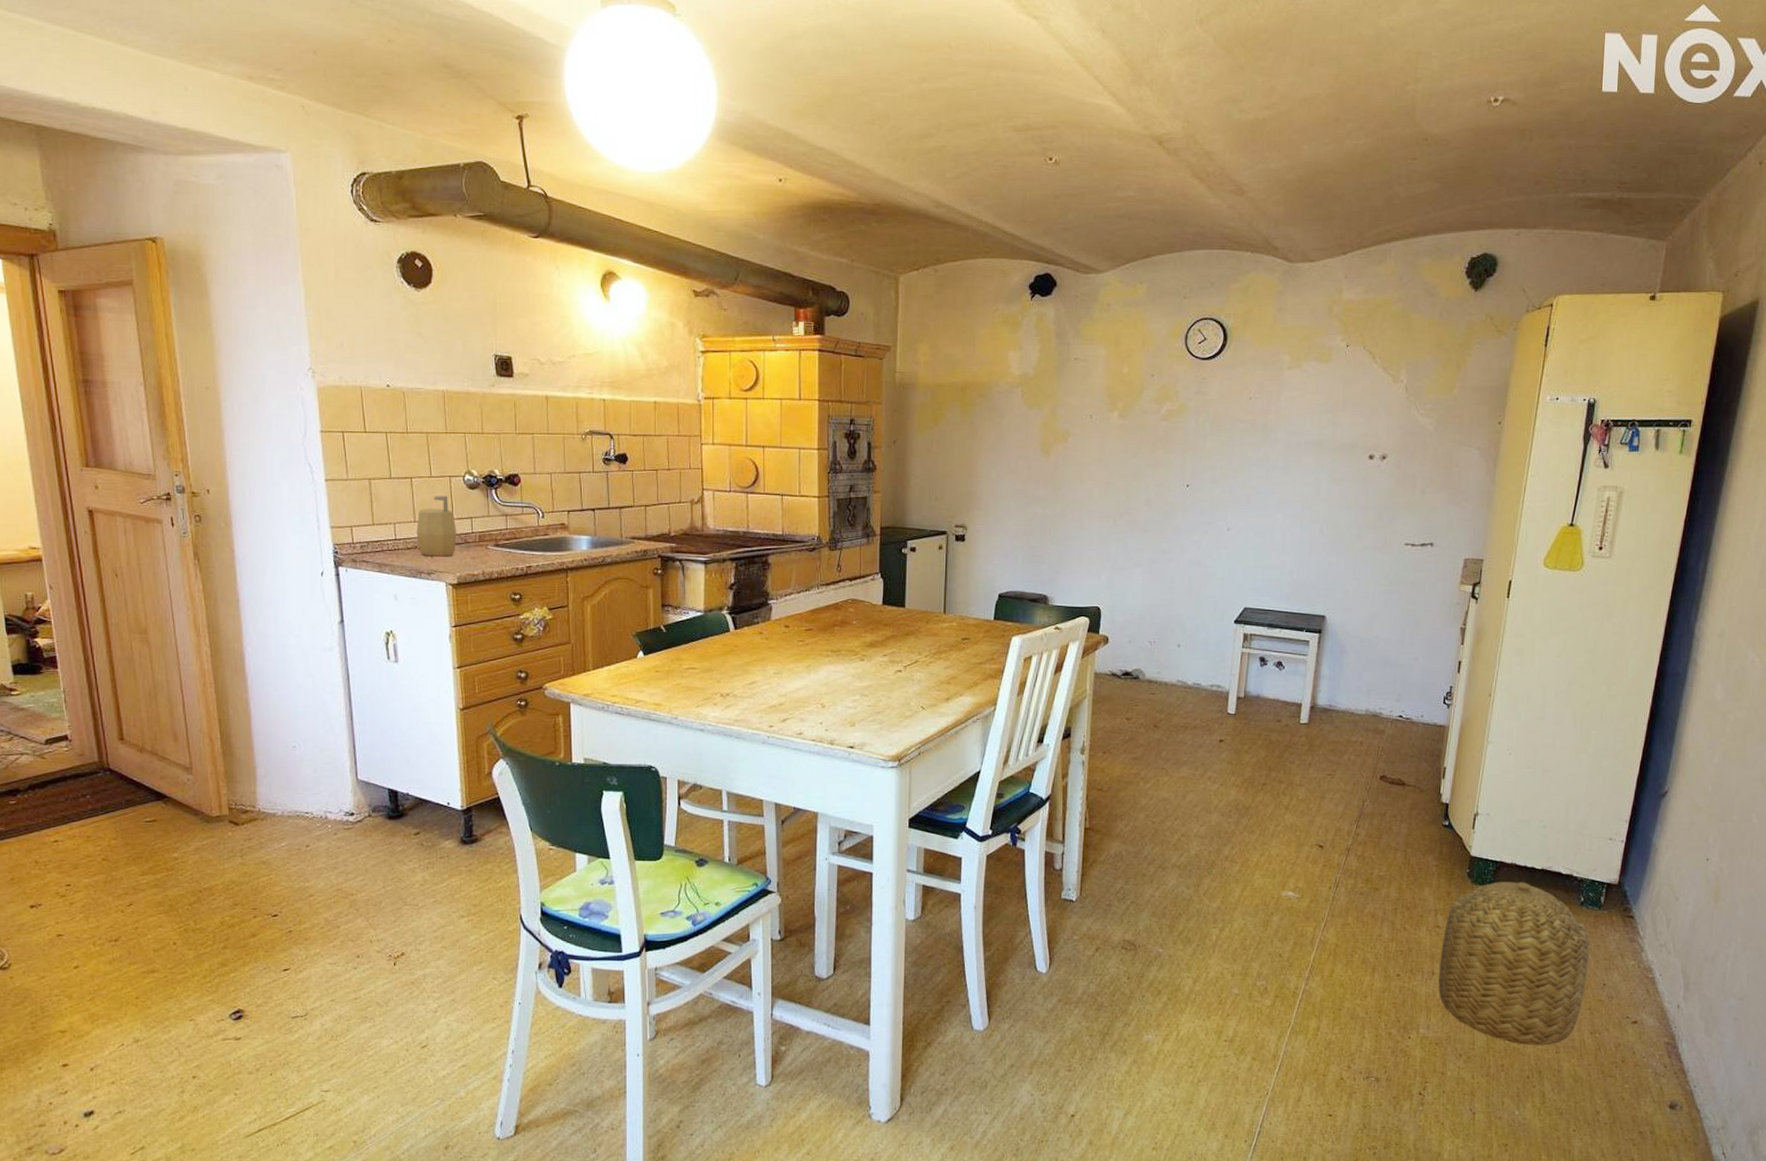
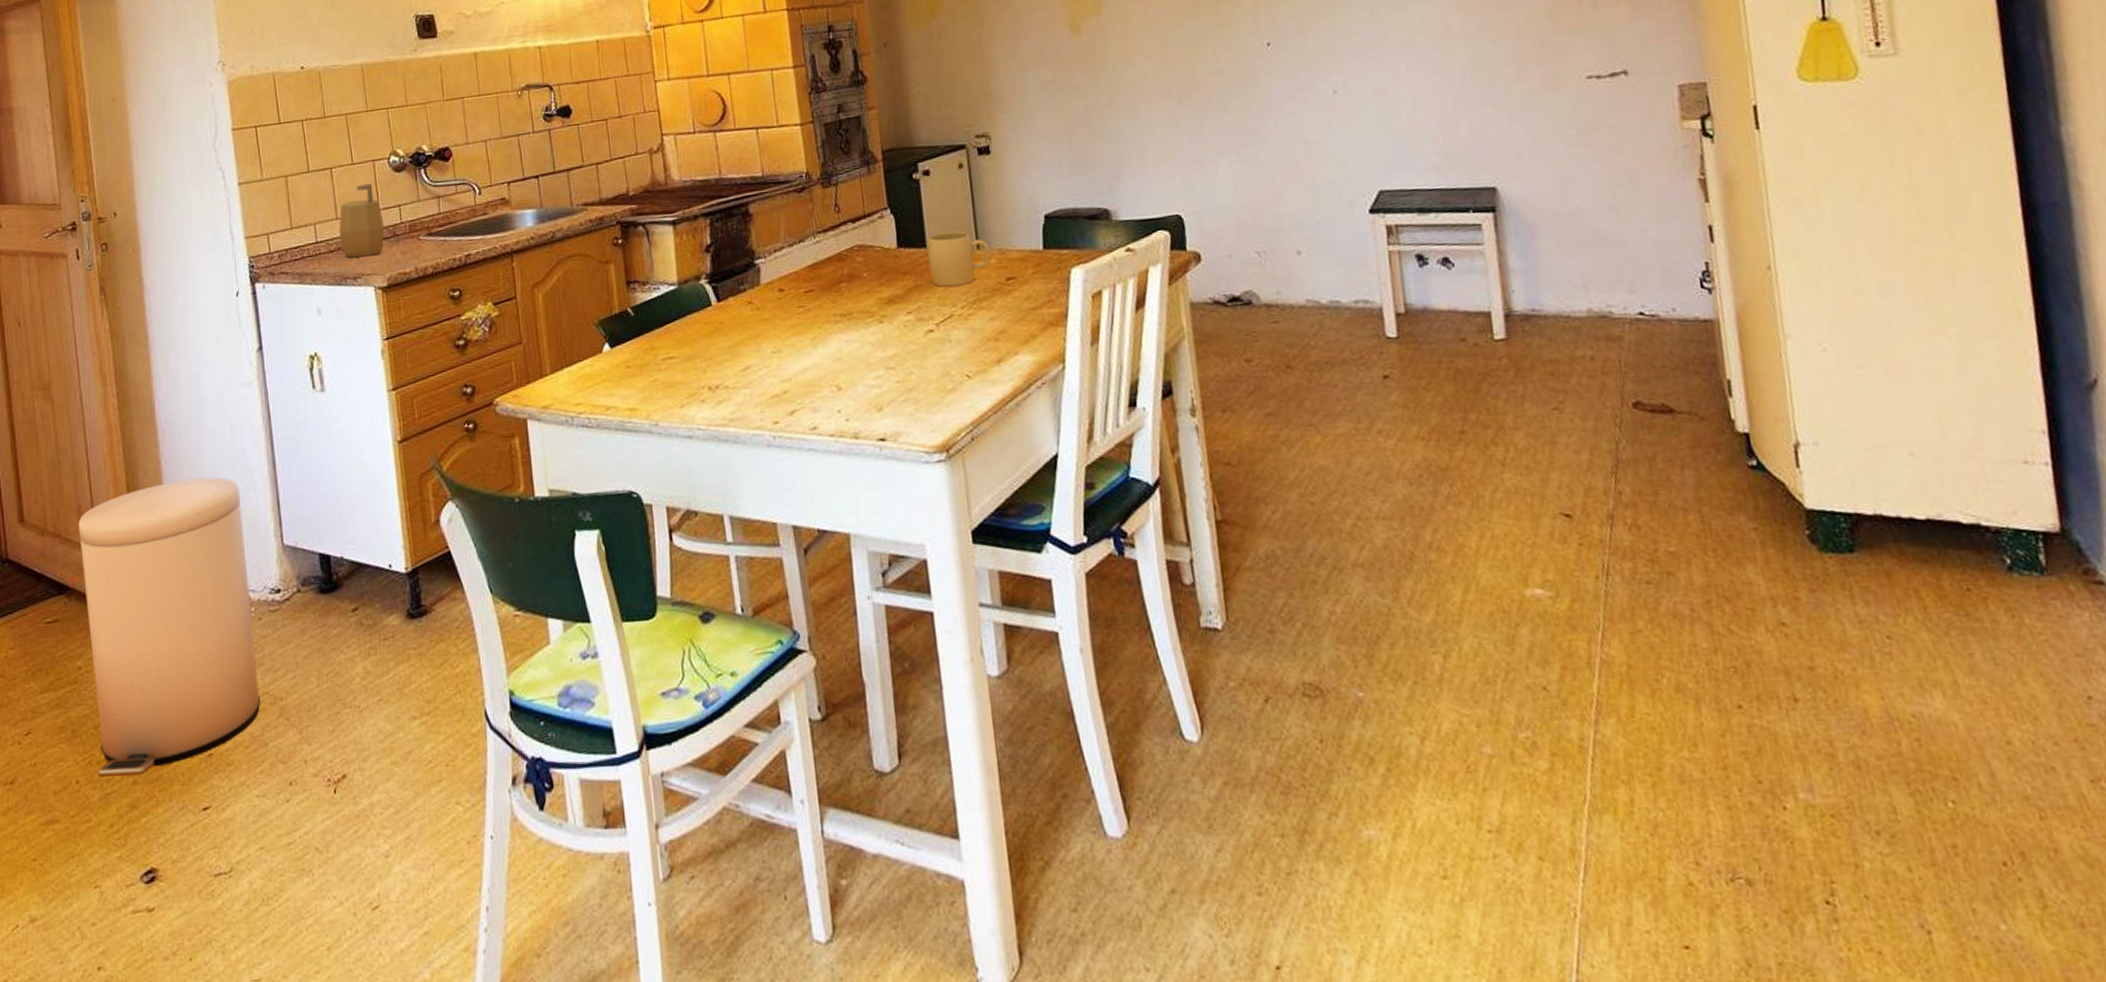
pedal bin: none [174,720,334,943] -> present [78,477,260,778]
mug: none [905,597,954,640] -> present [927,230,991,287]
basket: present [1438,882,1590,1046] -> none [1794,542,2062,810]

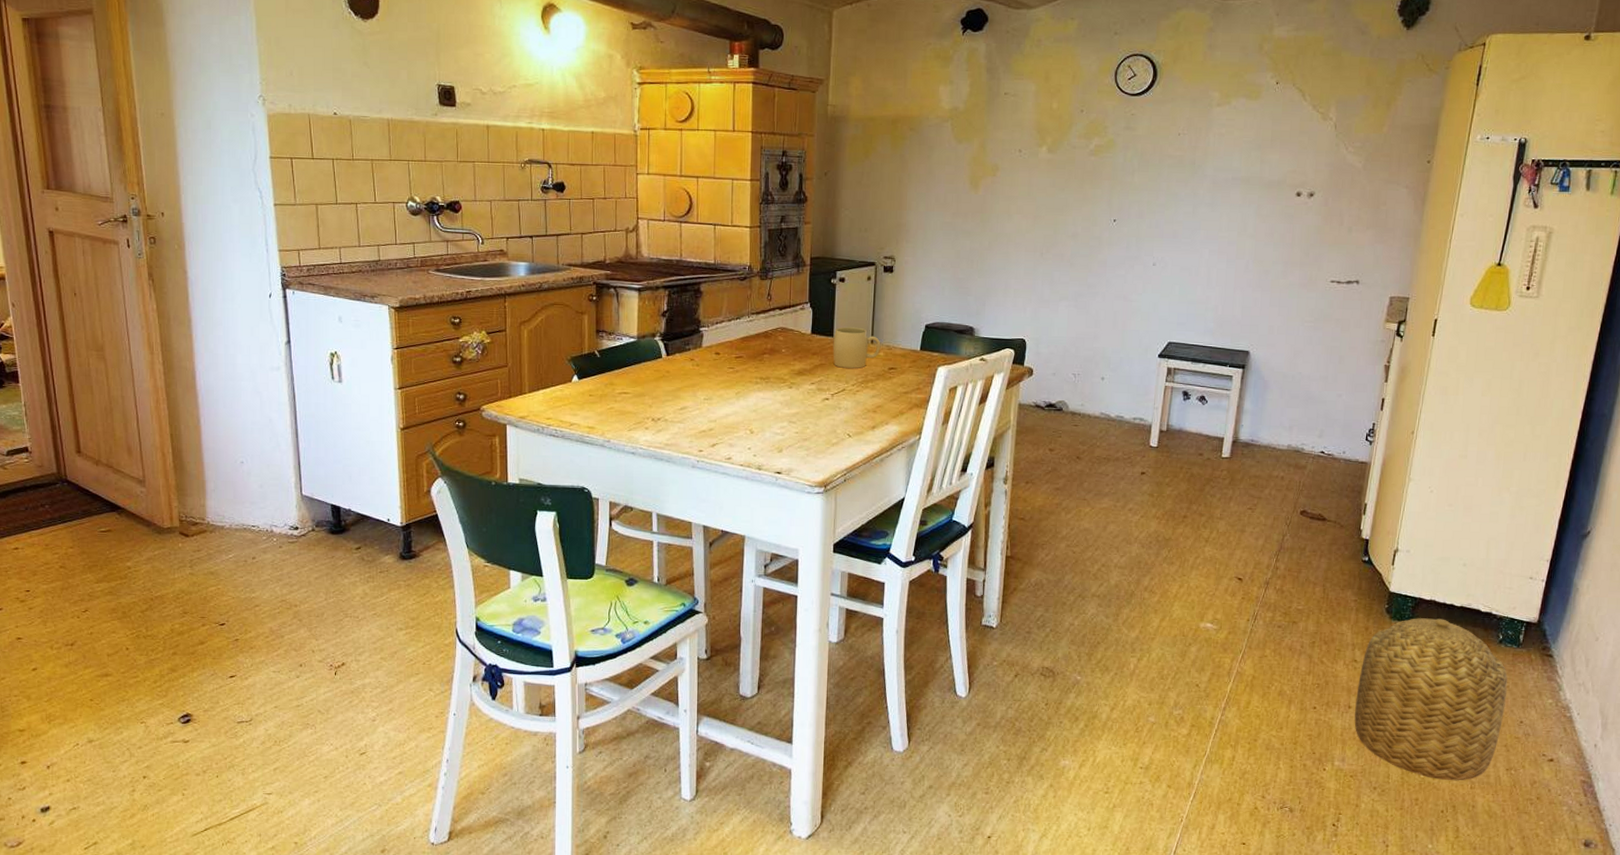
pedal bin: present [78,477,260,778] -> none [128,436,278,649]
soap dispenser: present [339,184,385,258] -> none [361,221,400,281]
basket: none [1794,542,2062,810] -> present [1354,618,1508,781]

